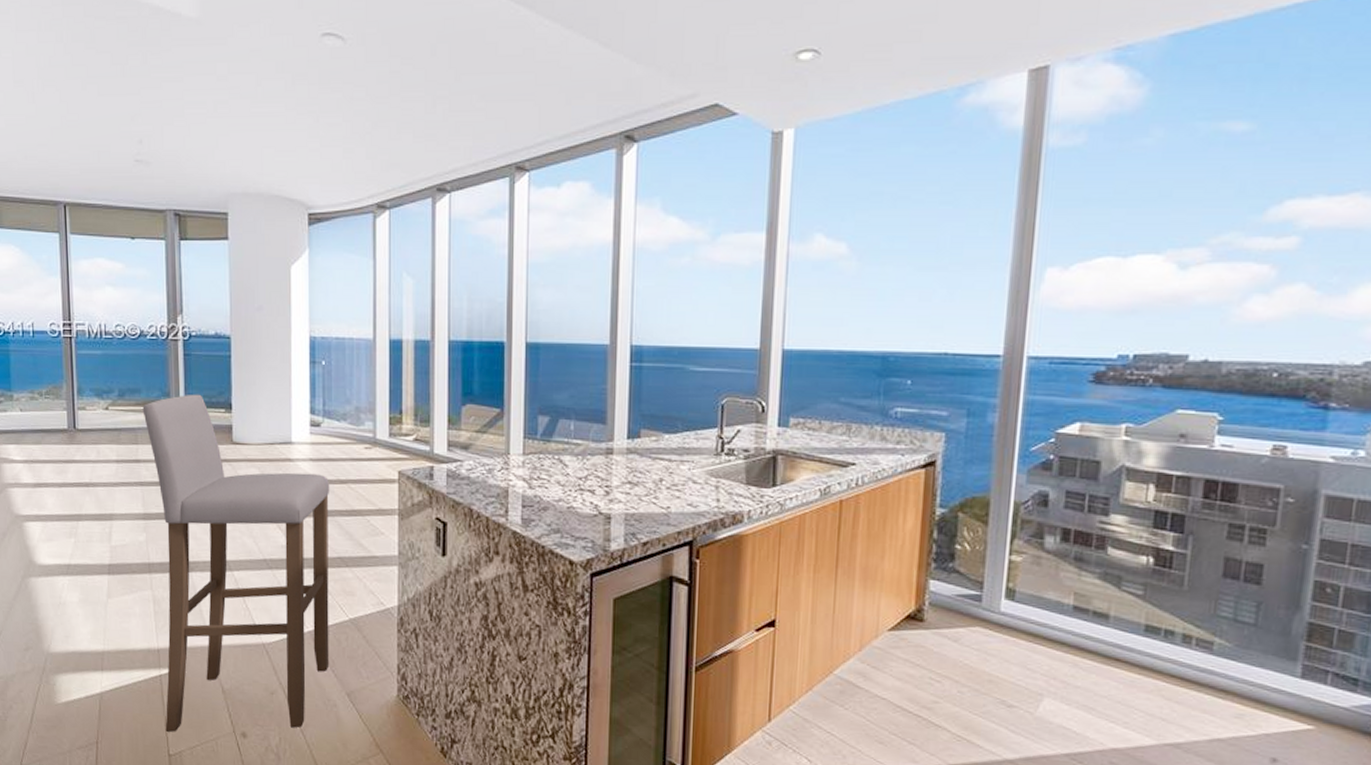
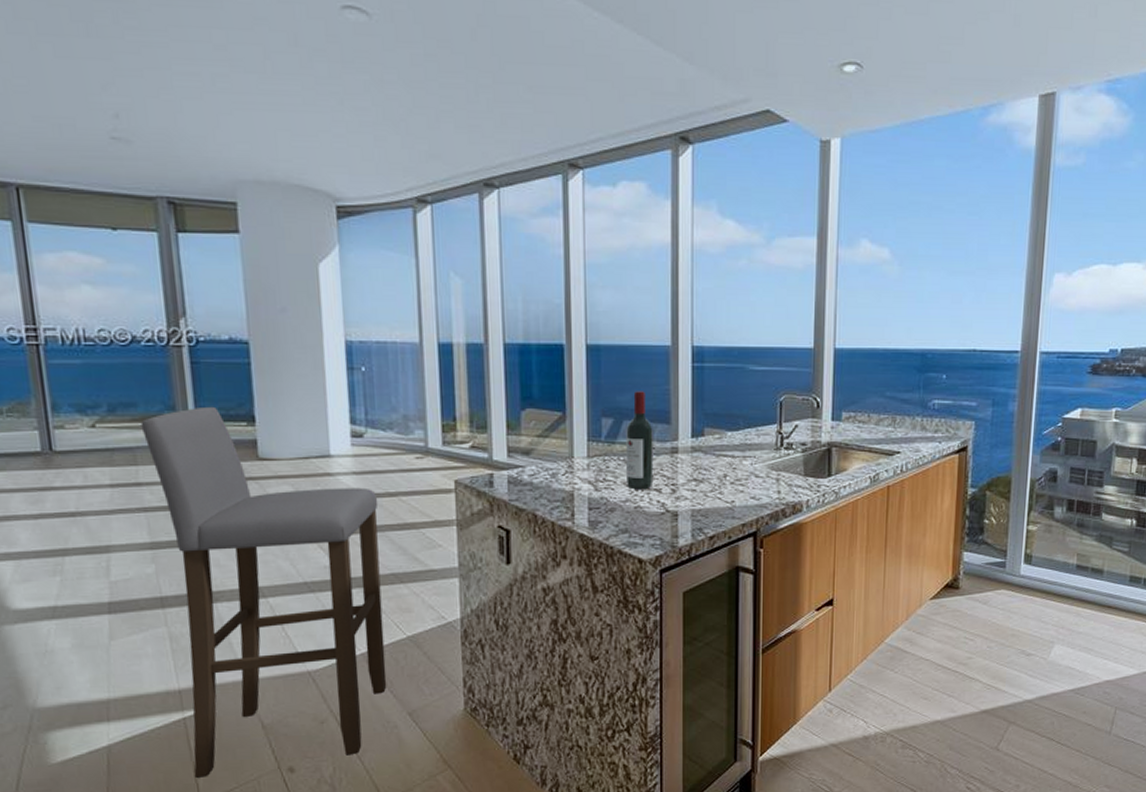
wine bottle: none [560,389,589,490] -> present [626,391,654,490]

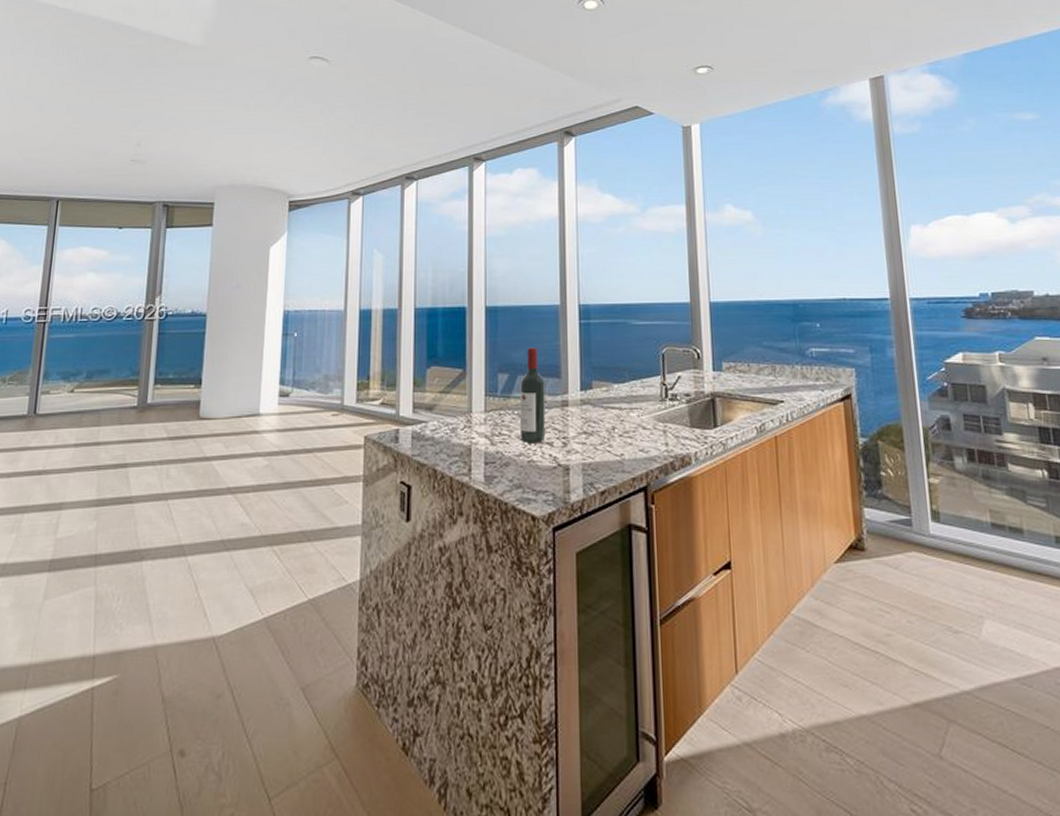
bar stool: present [140,406,387,778] -> none [90,371,296,759]

